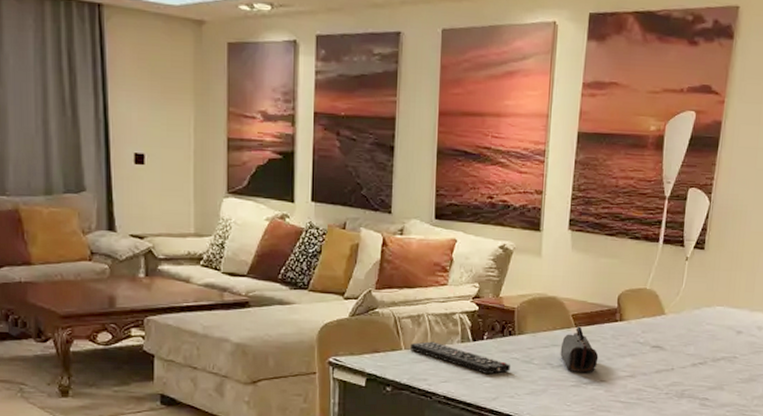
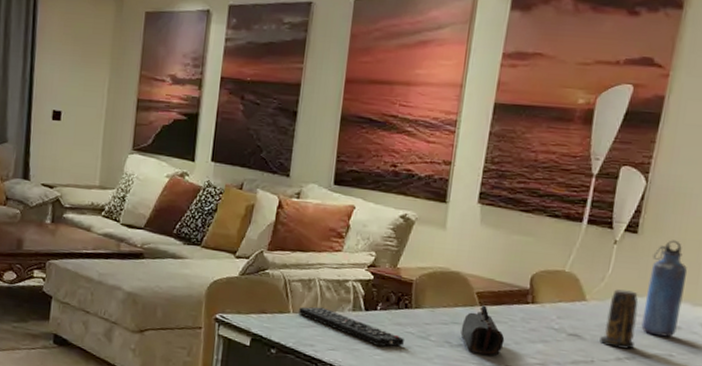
candle: none [678,302,708,355] -> present [599,289,639,349]
water bottle: none [710,253,746,341] -> present [641,240,688,337]

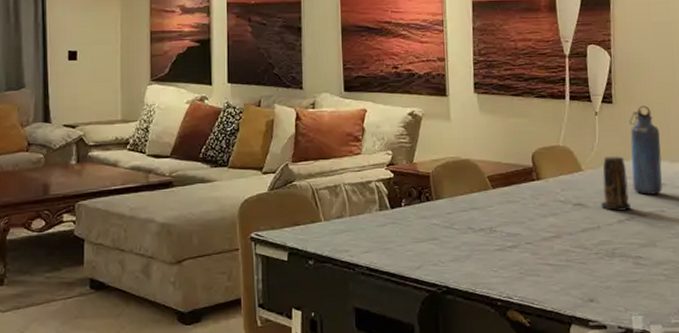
remote control: present [299,306,404,347] -> none [330,211,431,243]
pencil case: present [460,305,505,356] -> none [480,188,520,235]

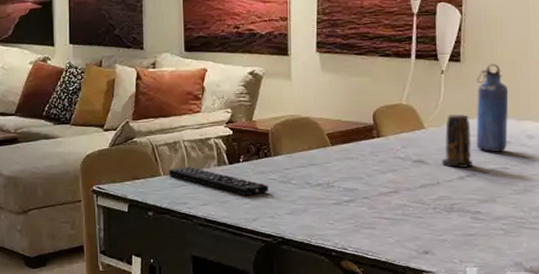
remote control: none [330,211,431,243] -> present [169,166,268,196]

